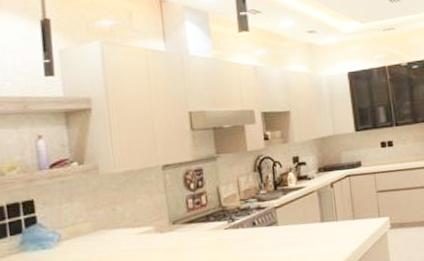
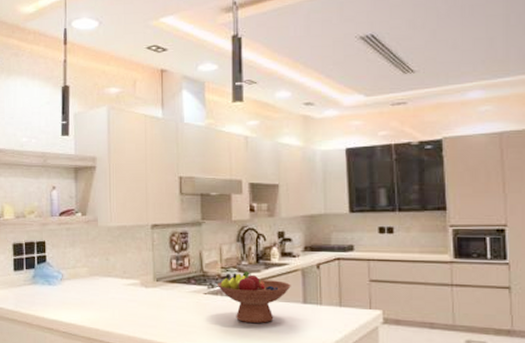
fruit bowl: none [236,200,309,251] -> present [216,272,291,324]

